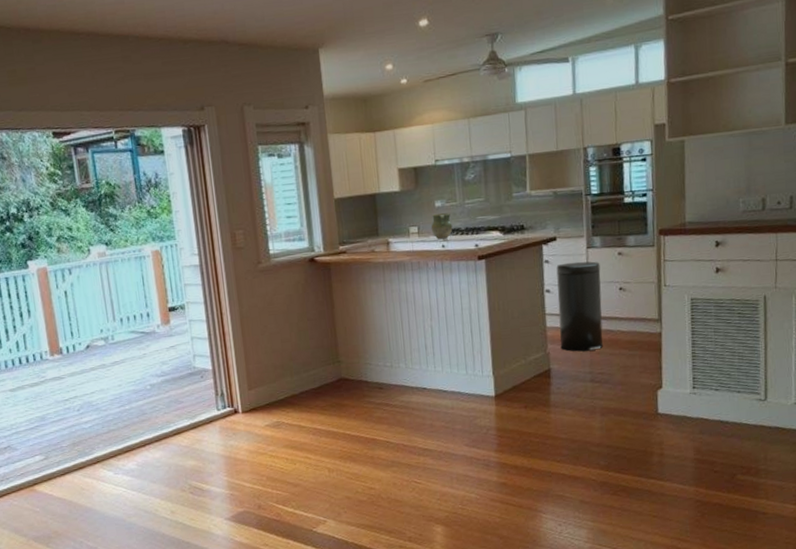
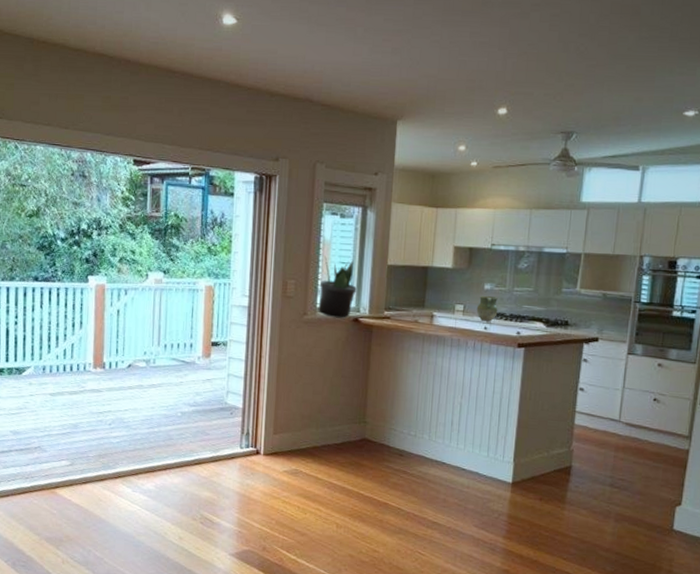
planter: none [269,200,307,262] -> present [318,256,357,319]
pedal bin: present [556,261,603,352] -> none [585,364,638,456]

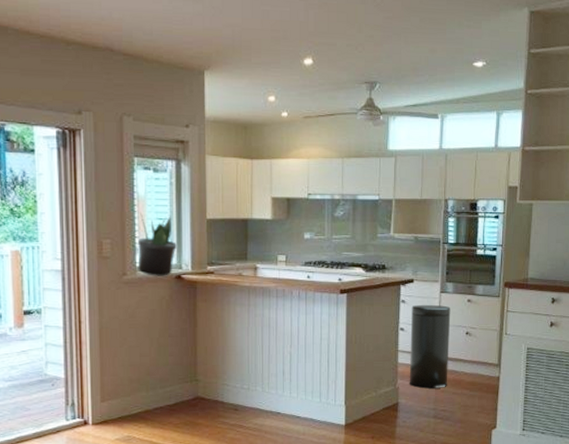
ceramic jug: present [476,296,498,322] -> none [298,246,319,270]
pedal bin: none [585,364,638,456] -> present [409,304,451,389]

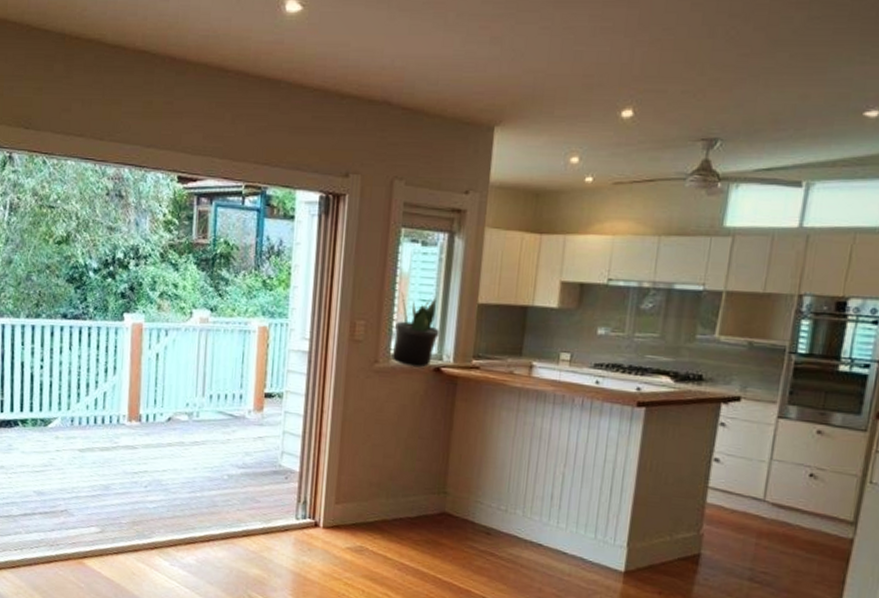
pedal bin: present [409,304,451,389] -> none [718,430,791,544]

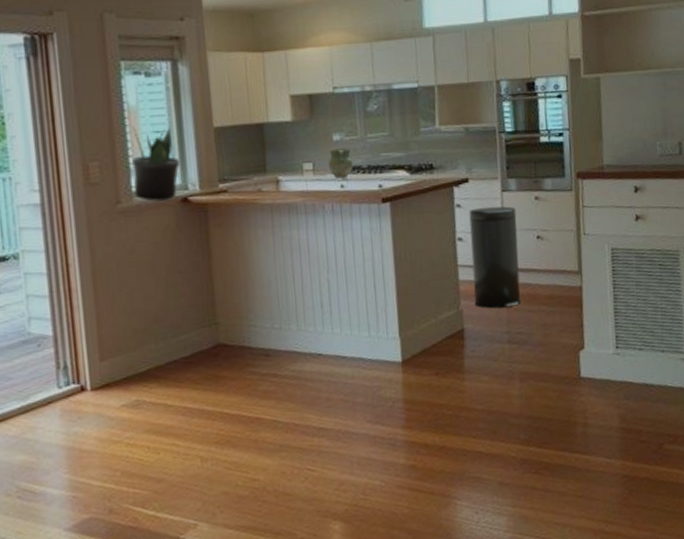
ceramic jug: none [586,343,614,375] -> present [328,148,353,179]
pedal bin: none [718,430,791,544] -> present [469,206,521,309]

